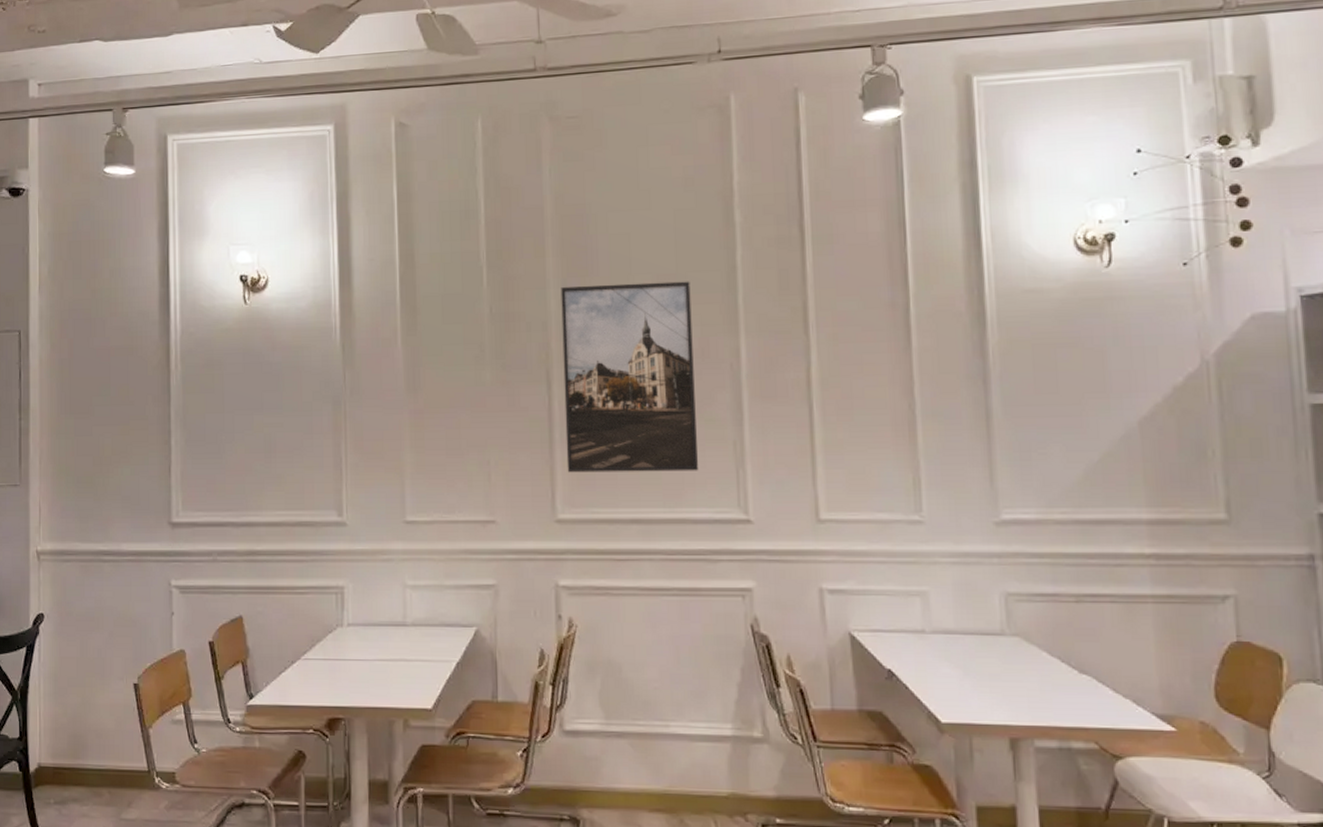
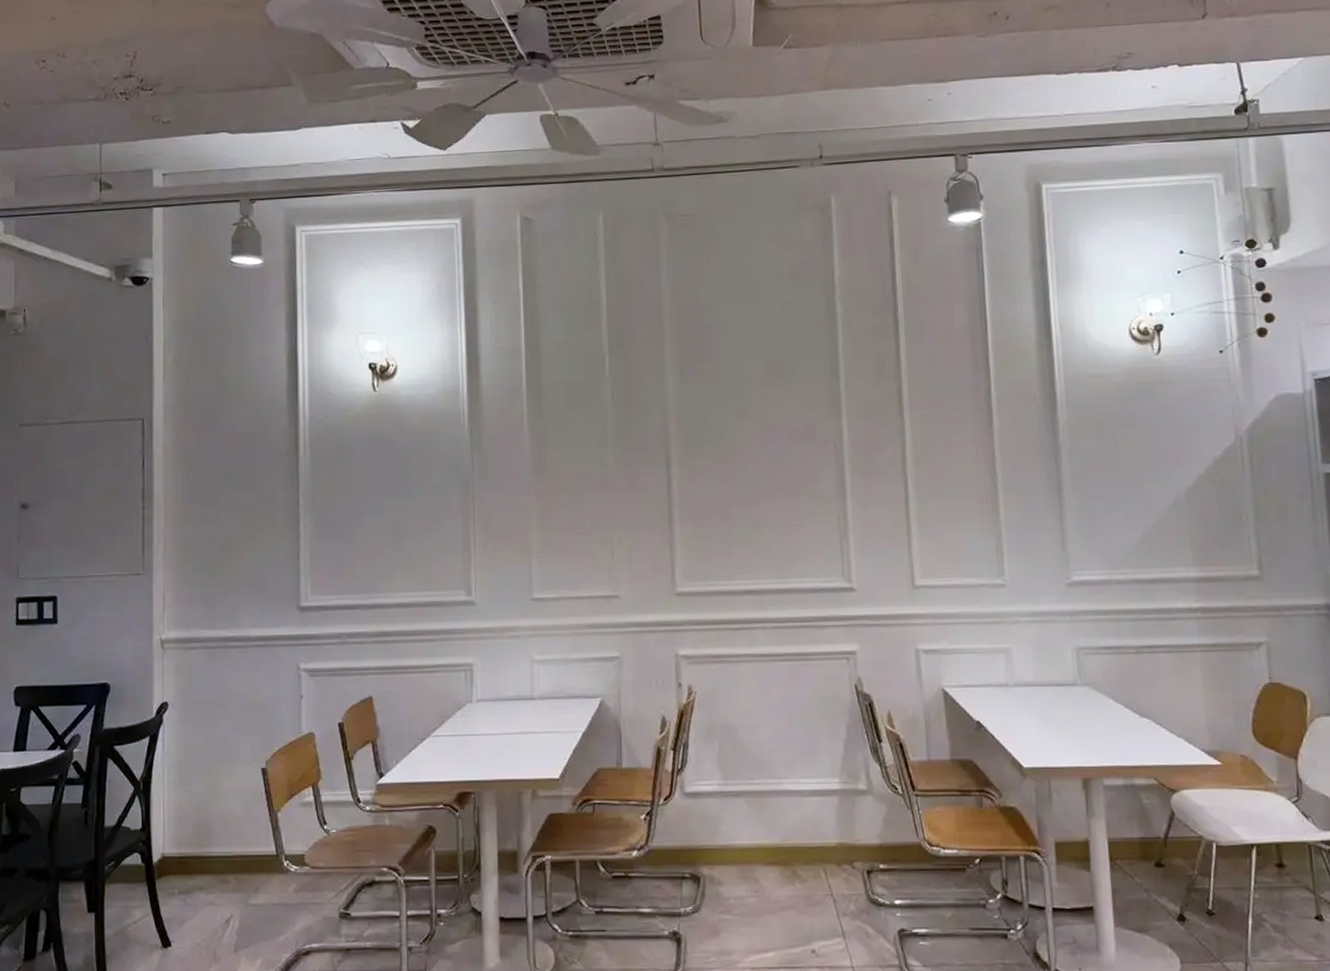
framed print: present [561,281,699,473] -> none [678,367,807,548]

